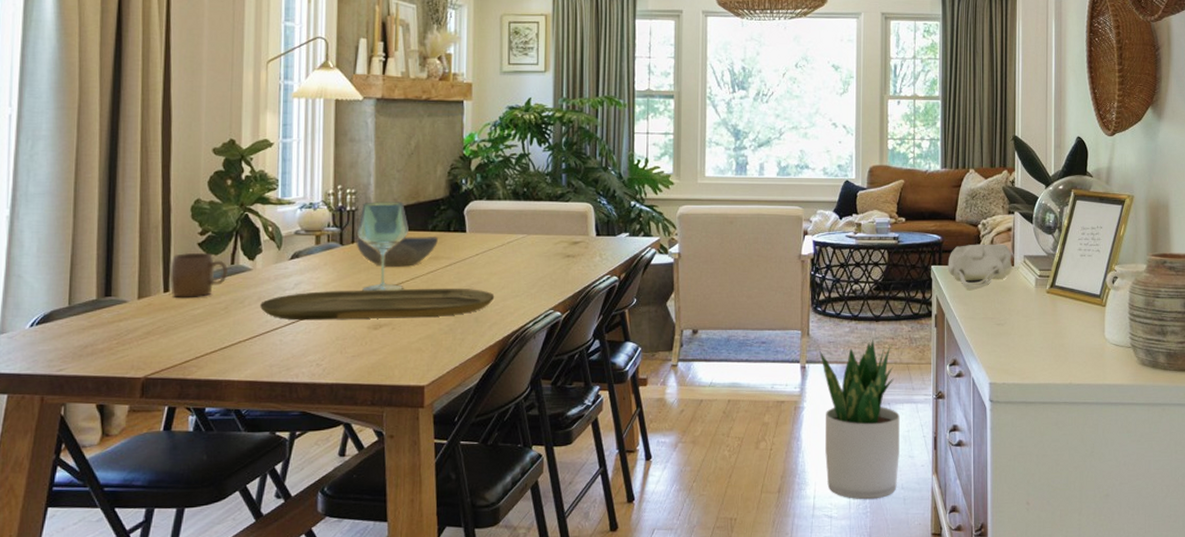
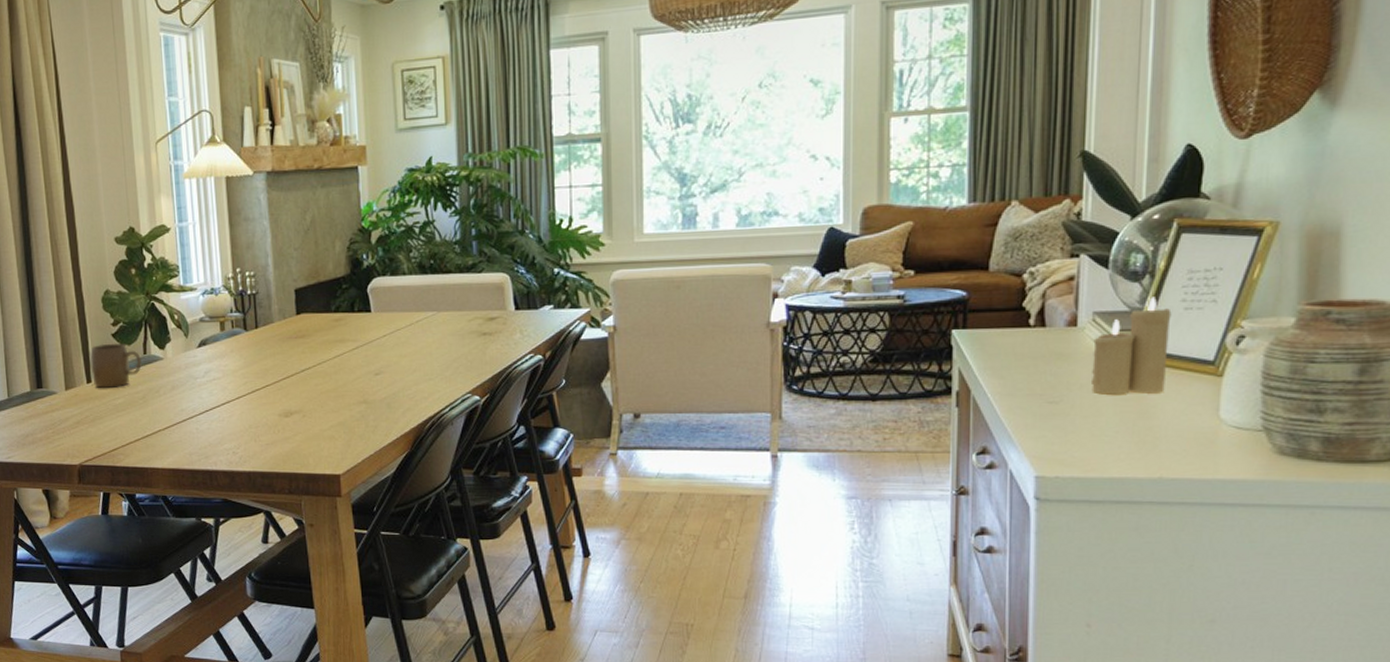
placemat: present [260,288,495,321] -> none [174,372,407,409]
wine glass: present [356,202,409,291] -> none [259,282,311,377]
bowl: present [356,237,438,267] -> none [259,318,342,352]
planter: present [819,340,900,500] -> none [796,423,905,611]
handbag: present [947,244,1013,291] -> none [975,298,1075,360]
candle: none [1025,246,1073,319] -> present [1092,297,1172,395]

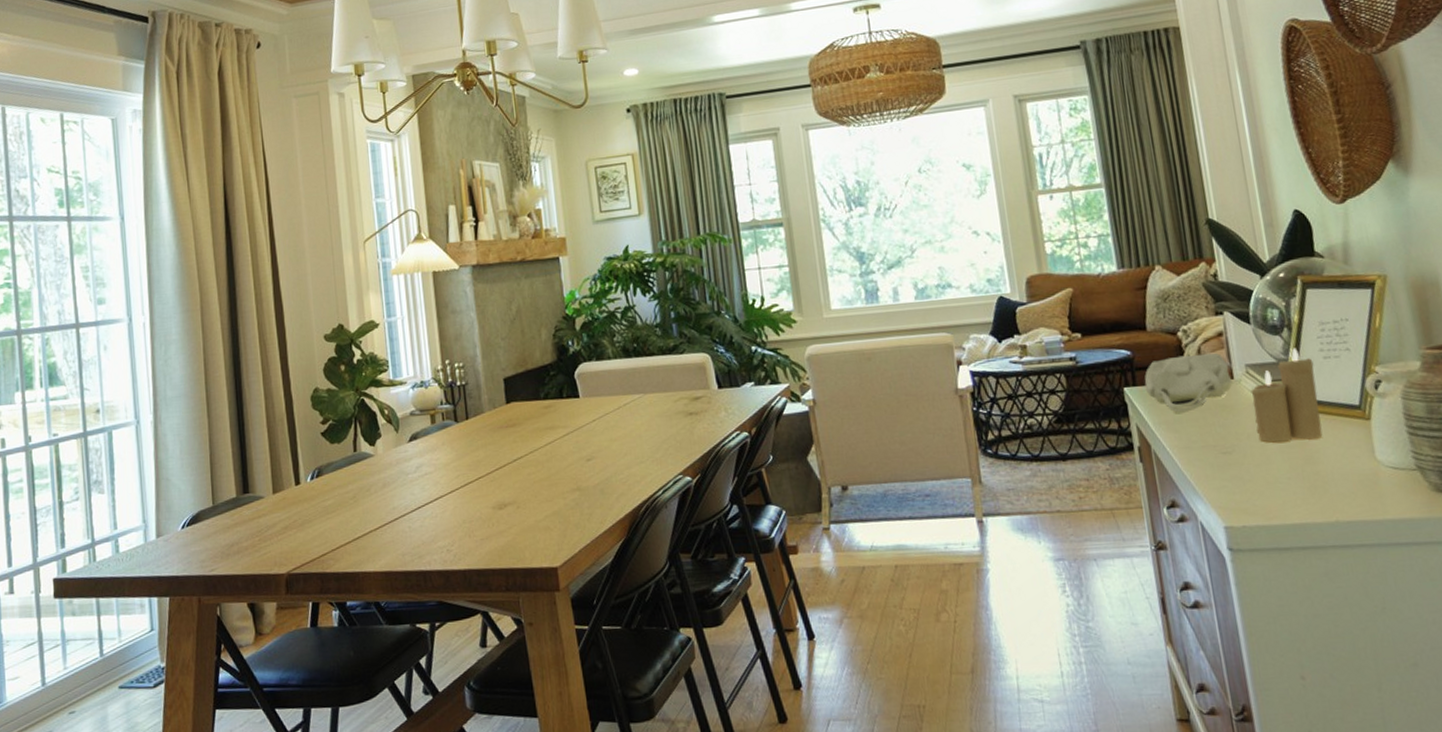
mug: present [89,343,143,388] -> none [298,441,353,490]
handbag: none [975,298,1075,360] -> present [1144,353,1233,414]

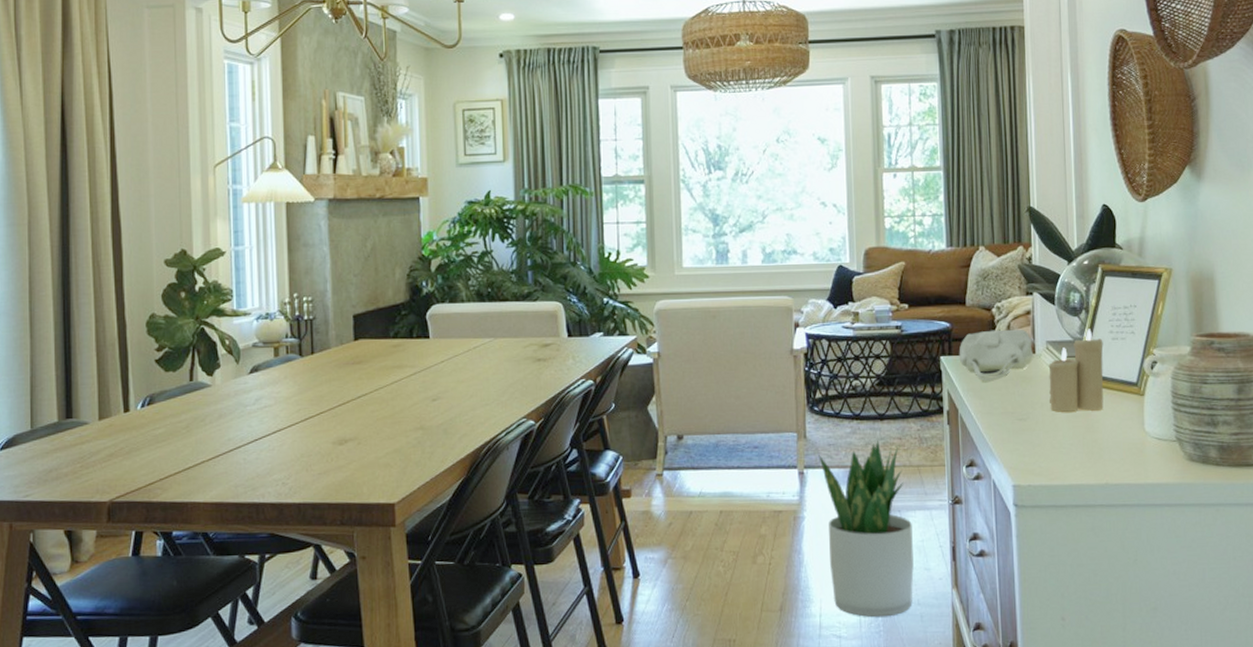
planter: none [997,483,1122,679] -> present [819,441,914,618]

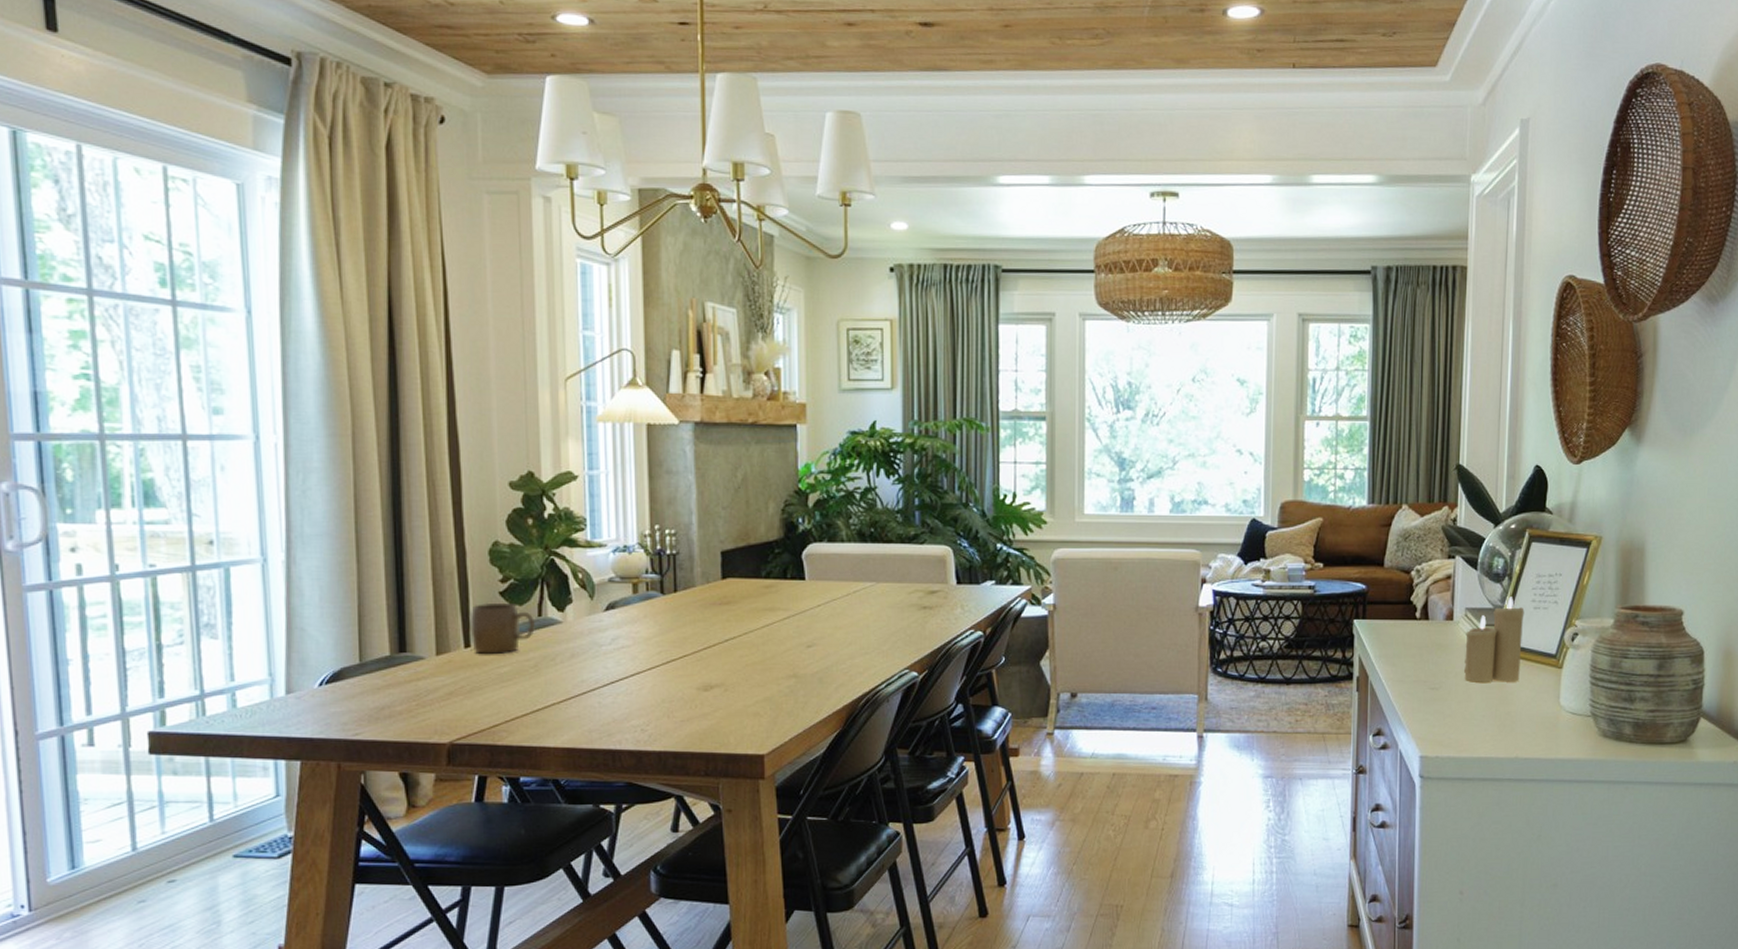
mug: none [129,369,188,417] -> present [469,602,536,654]
planter: present [819,441,914,618] -> none [1219,706,1313,887]
handbag: present [959,329,1034,383] -> none [1373,594,1452,649]

